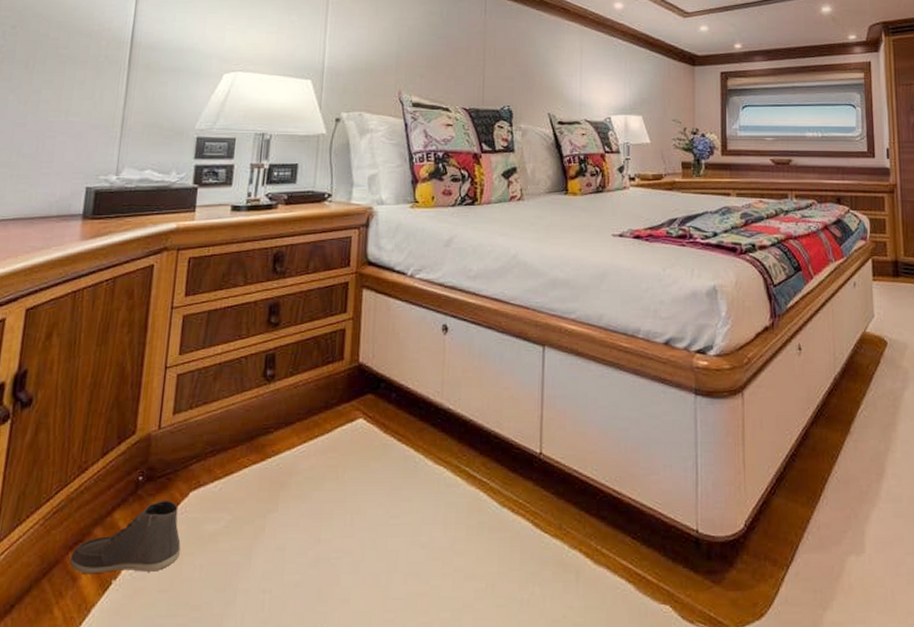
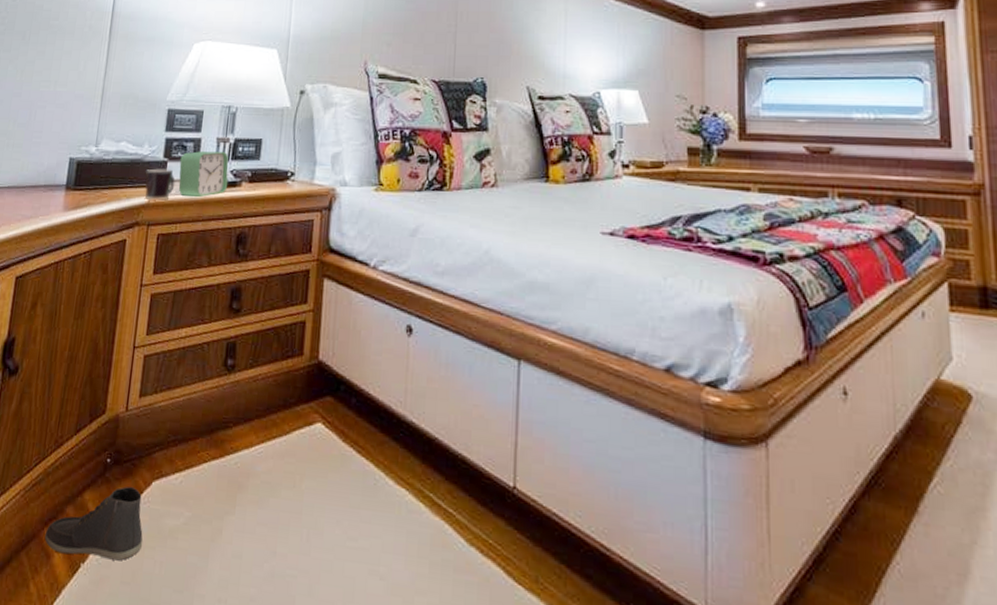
mug: none [173,195,207,226] -> present [145,168,175,201]
alarm clock: none [210,177,264,221] -> present [178,151,229,198]

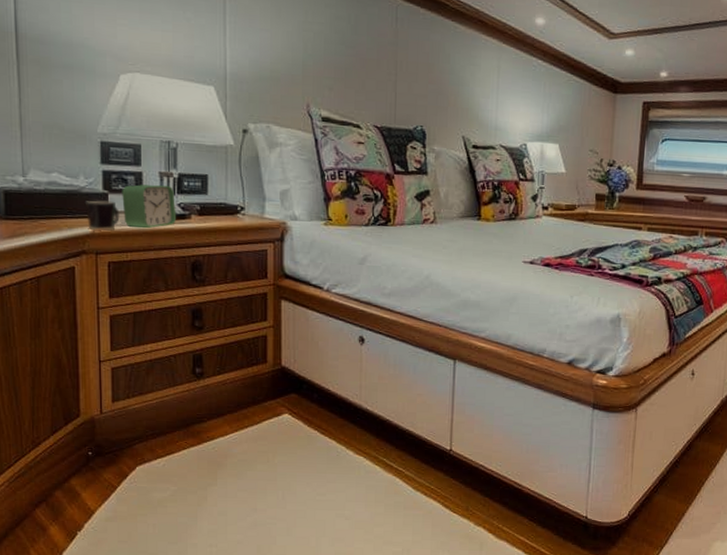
sneaker: present [44,486,143,561] -> none [37,472,135,527]

